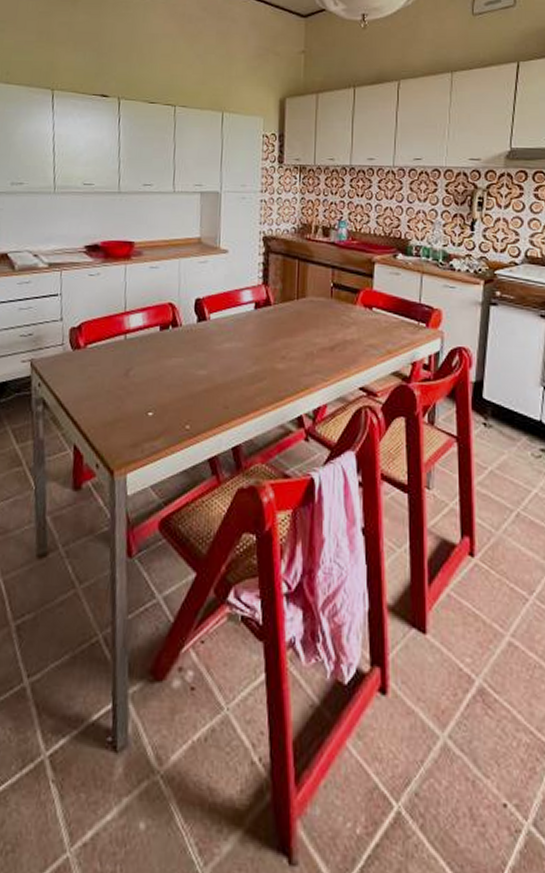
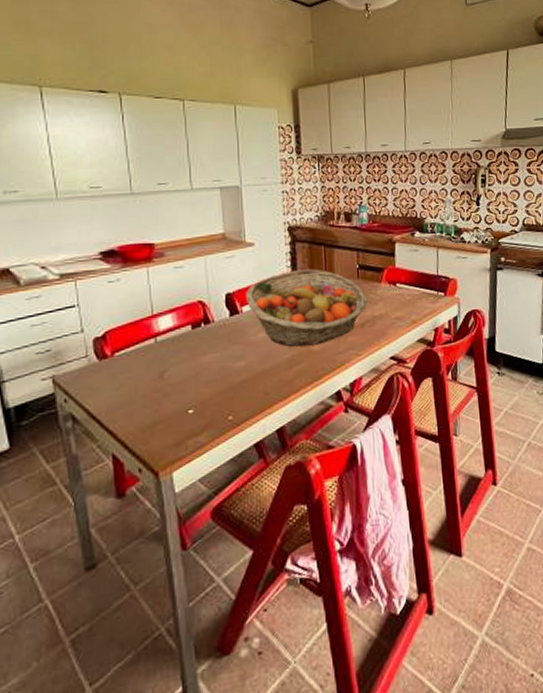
fruit basket: none [214,282,339,363] -> present [245,269,368,347]

